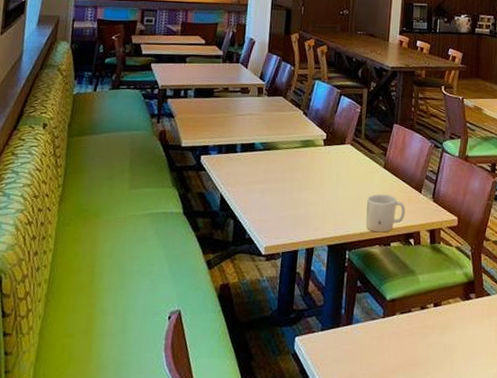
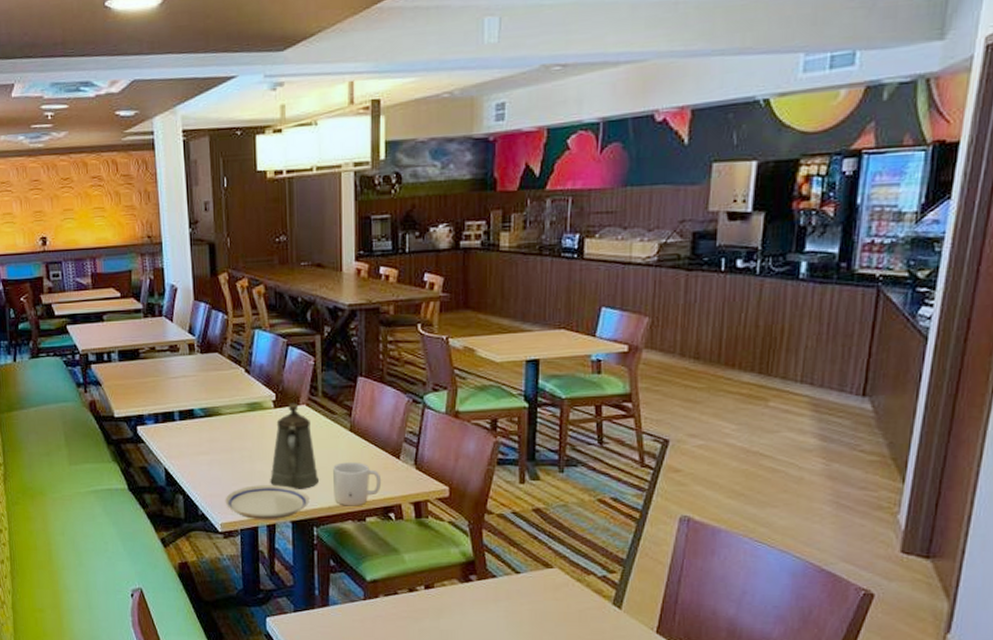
plate: none [271,212,345,244] -> present [225,485,309,520]
coffee pot: none [313,142,355,217] -> present [270,402,318,489]

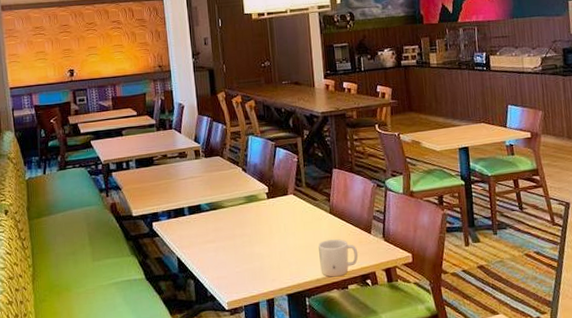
plate: present [225,485,309,520] -> none [230,264,301,296]
coffee pot: present [270,402,318,489] -> none [267,193,307,266]

